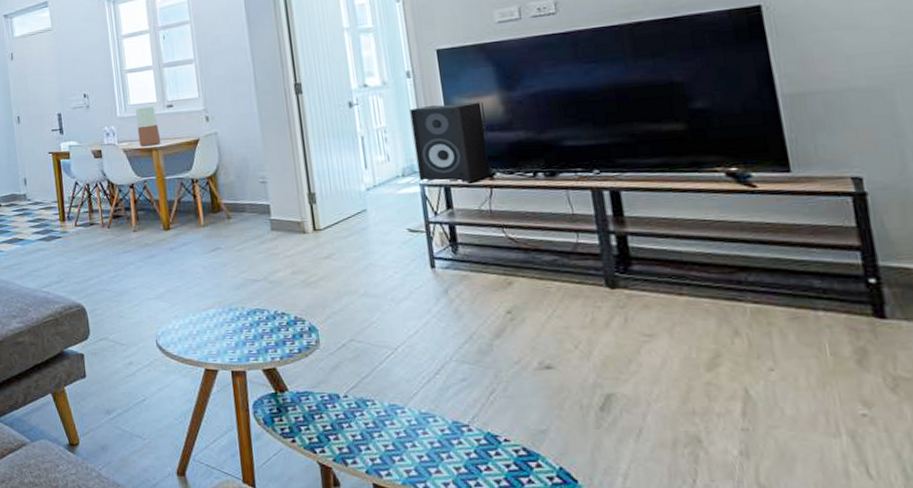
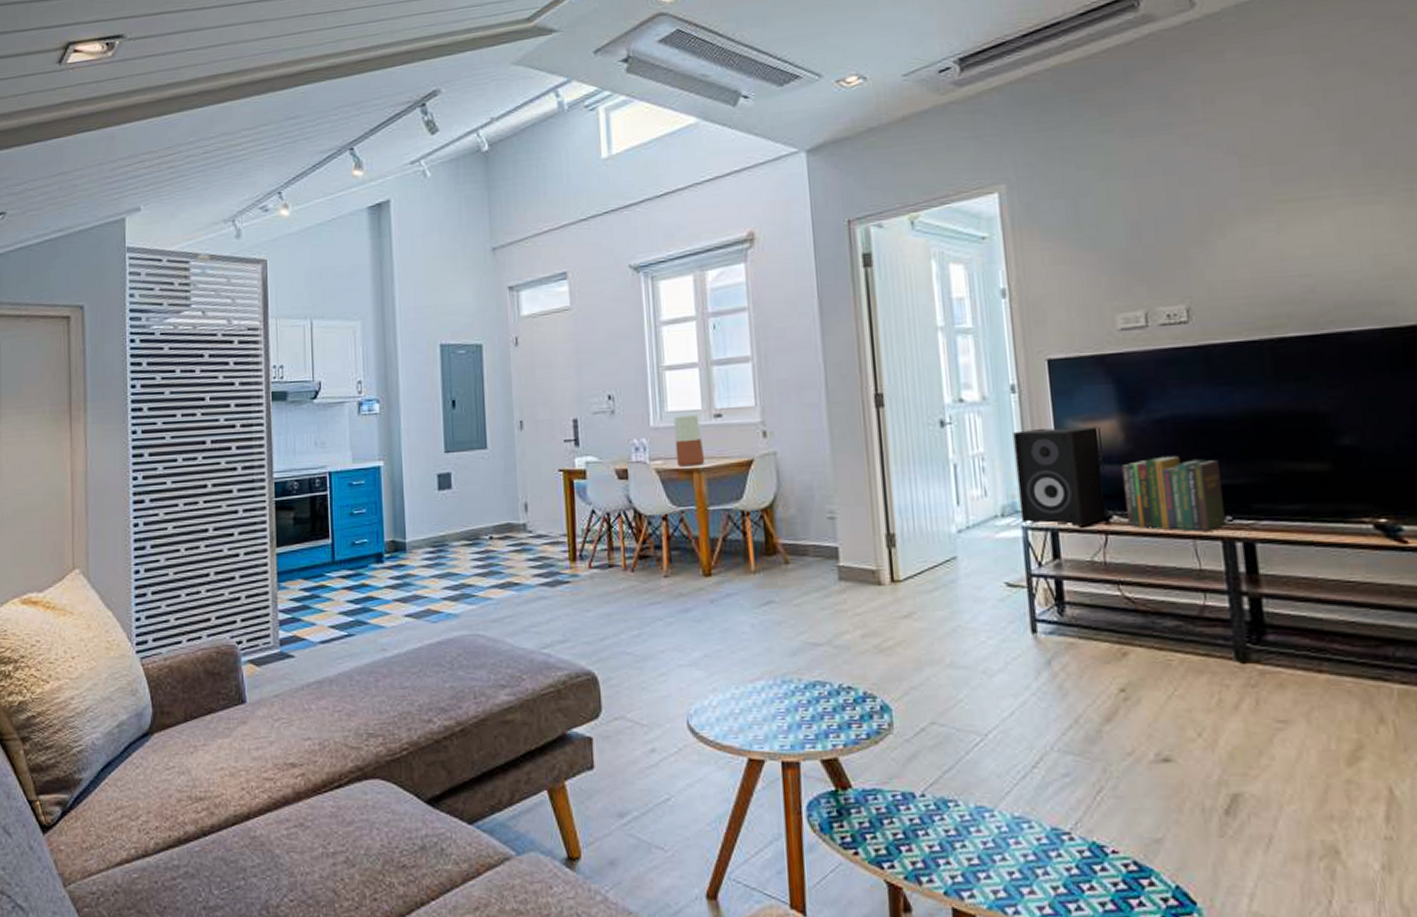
books: none [503,122,595,184] -> present [1122,455,1227,532]

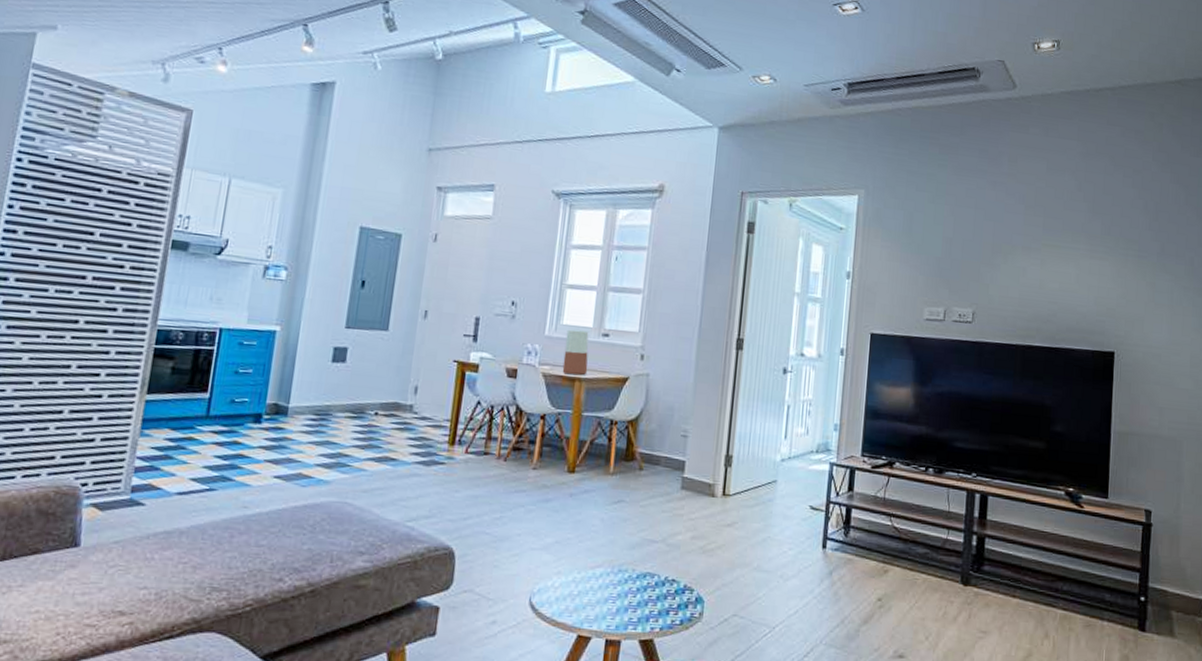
speaker: present [1013,426,1109,526] -> none [830,386,898,468]
books: present [1122,455,1227,532] -> none [905,421,974,483]

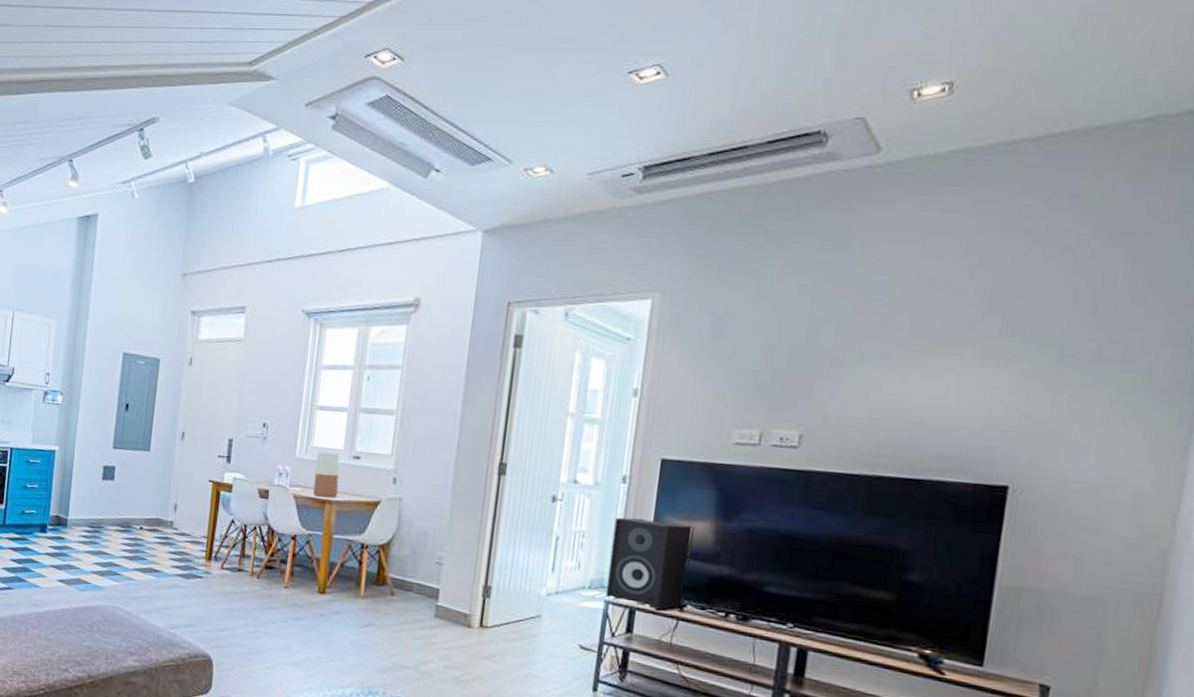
speaker: none [830,386,898,468] -> present [605,517,694,609]

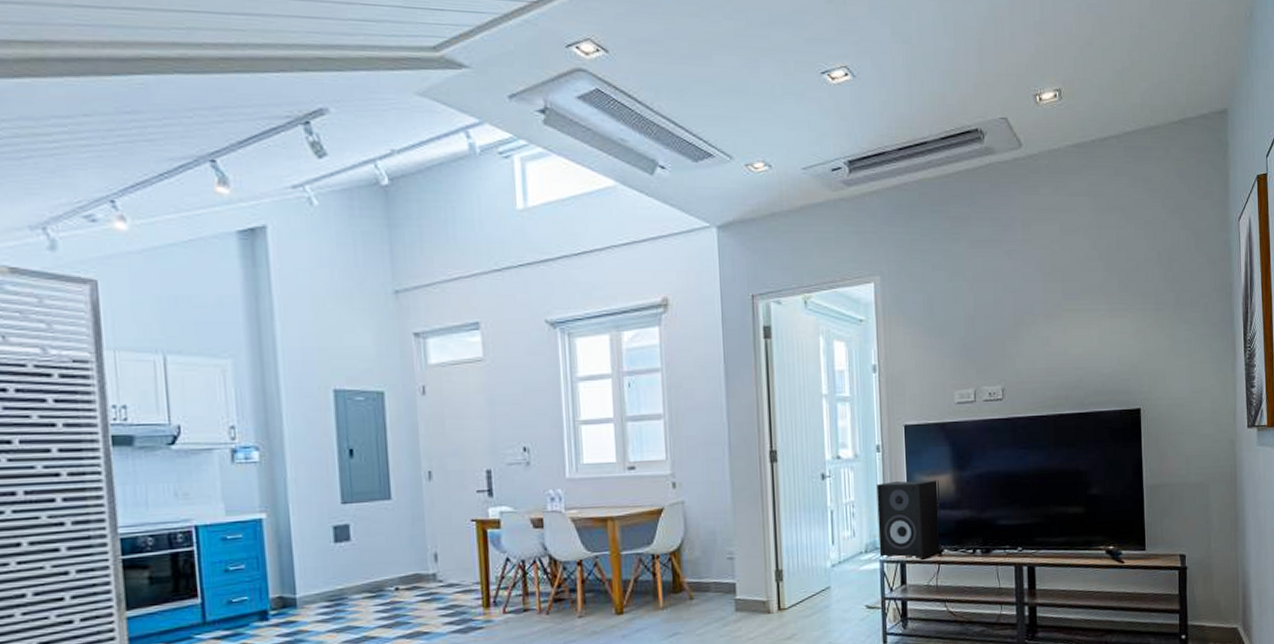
vase: present [312,451,340,498] -> none [589,467,619,516]

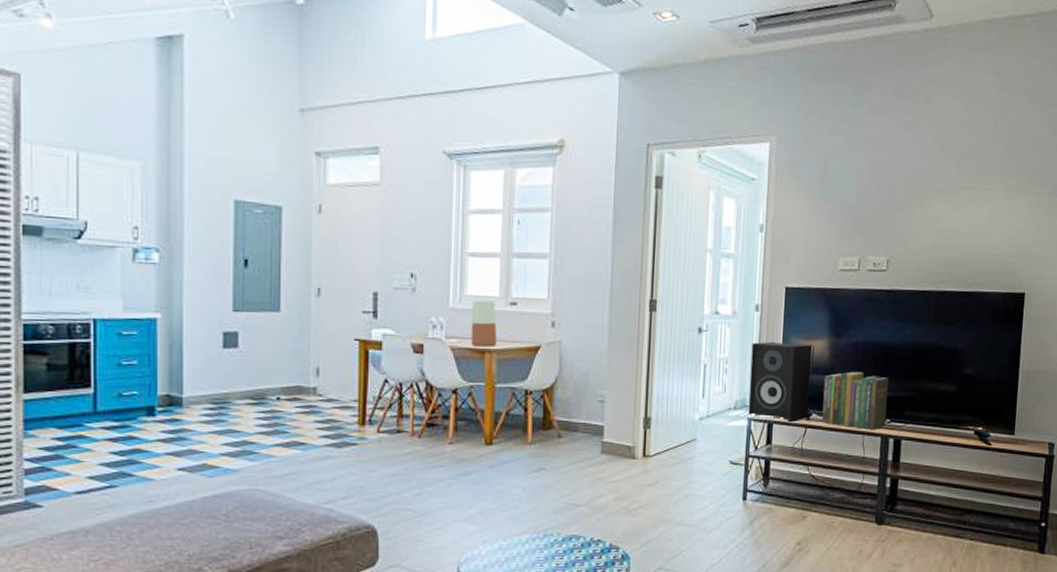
vase: none [589,467,619,516] -> present [470,300,498,347]
books: none [953,502,1019,560] -> present [822,371,888,430]

